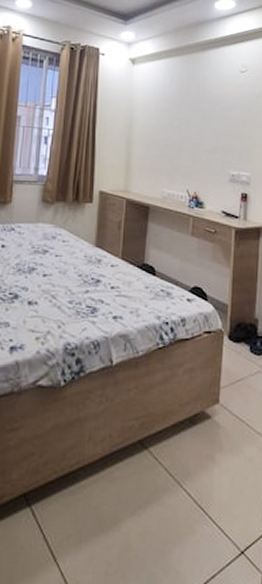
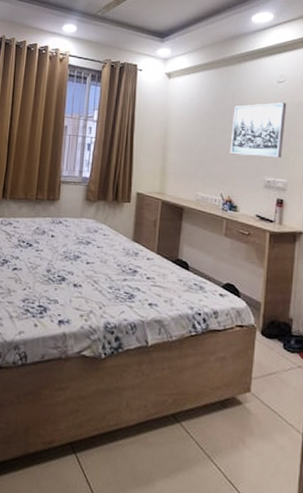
wall art: none [195,92,249,150] -> present [230,102,287,157]

